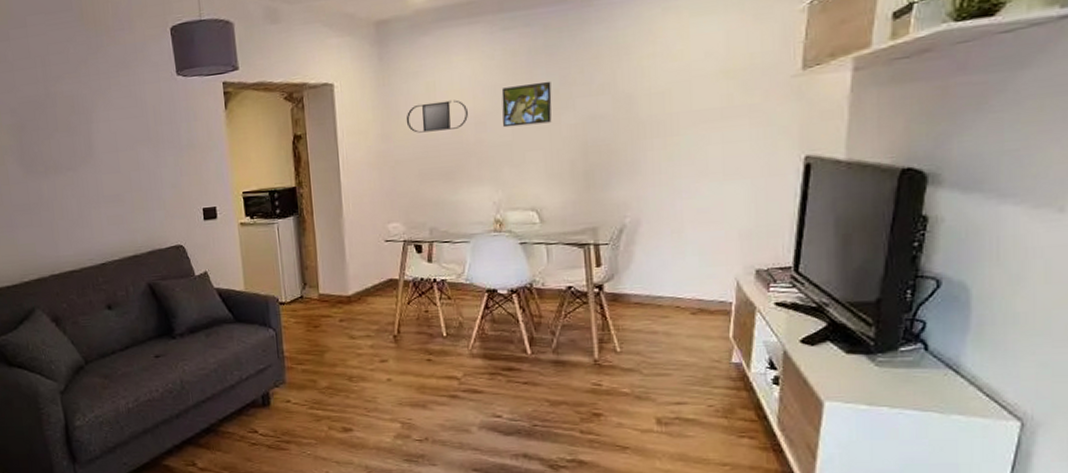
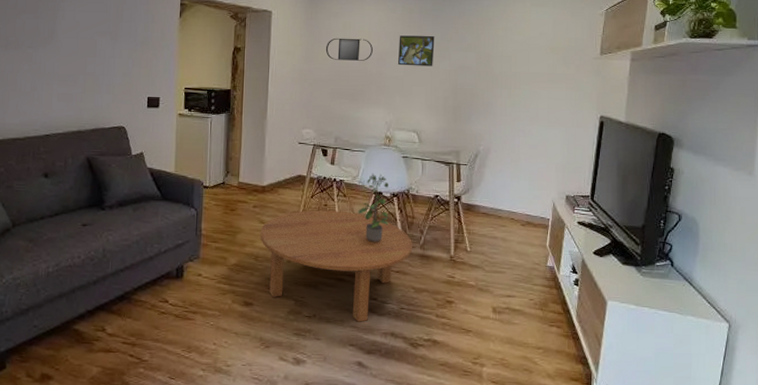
coffee table: none [351,316,542,444] -> present [260,210,412,322]
potted plant: none [468,267,509,351] -> present [358,173,389,243]

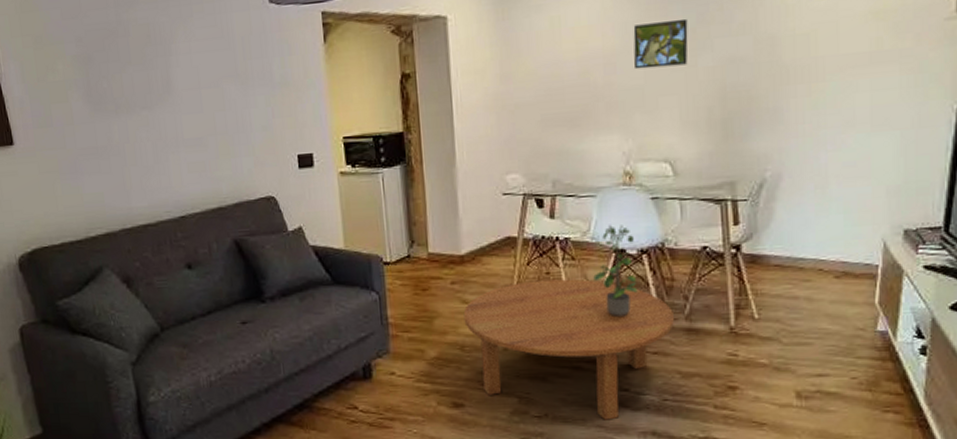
home mirror: present [325,38,373,61] -> none [527,37,596,74]

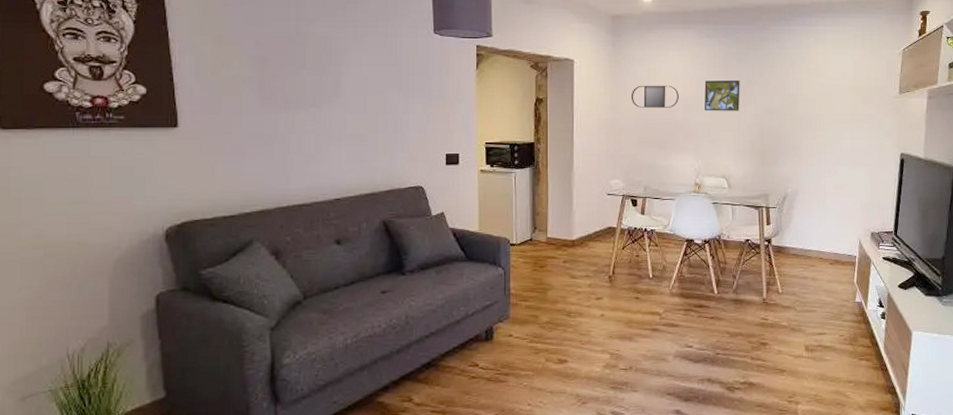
coffee table: present [463,279,674,420] -> none [571,261,725,371]
home mirror: none [527,37,596,74] -> present [631,85,679,108]
potted plant: present [593,224,638,318] -> none [670,220,701,291]

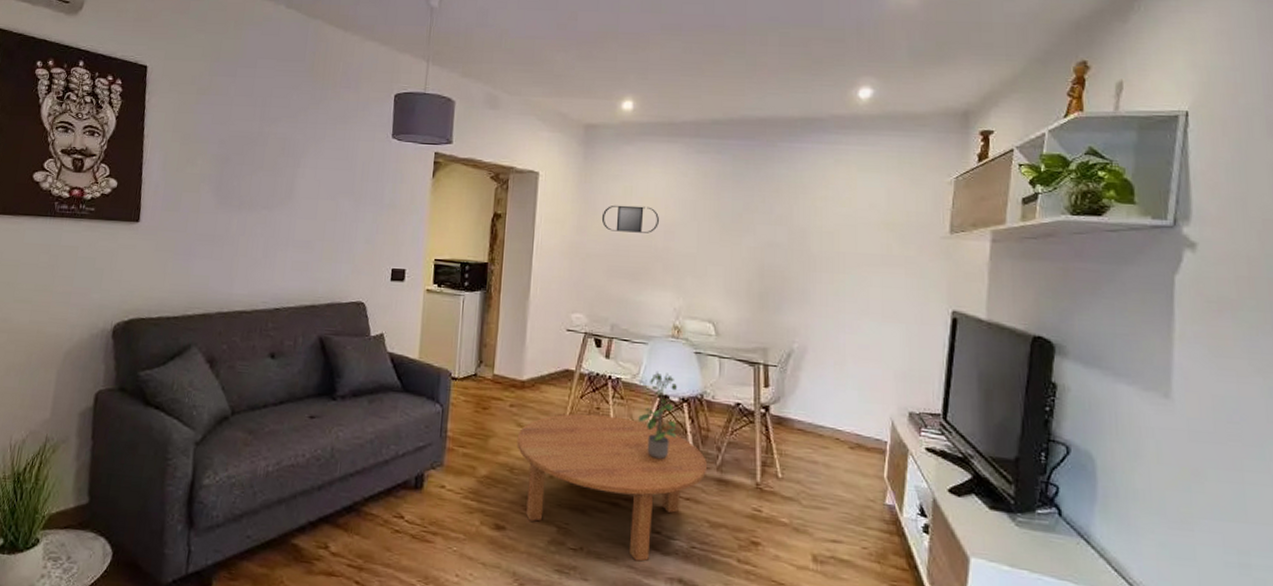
coffee table: none [571,261,725,371] -> present [517,413,707,562]
potted plant: none [670,220,701,291] -> present [638,370,677,460]
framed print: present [704,80,740,111] -> none [690,203,736,242]

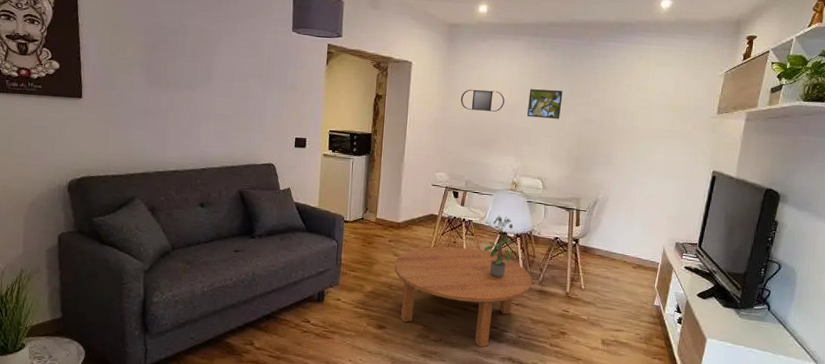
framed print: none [690,203,736,242] -> present [527,89,563,119]

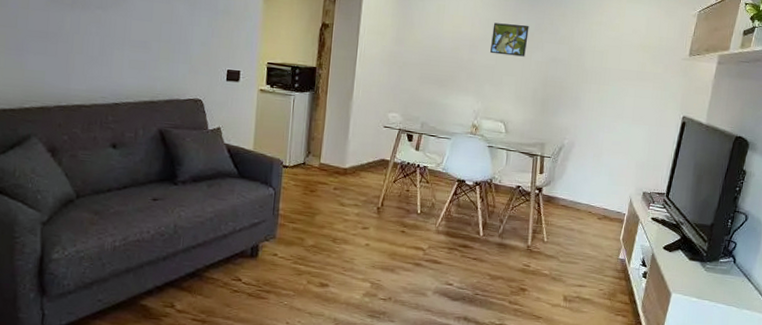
coffee table: present [394,246,532,348] -> none [339,194,491,306]
home mirror: present [460,89,505,112] -> none [417,20,466,47]
potted plant: present [484,215,513,278] -> none [440,160,472,230]

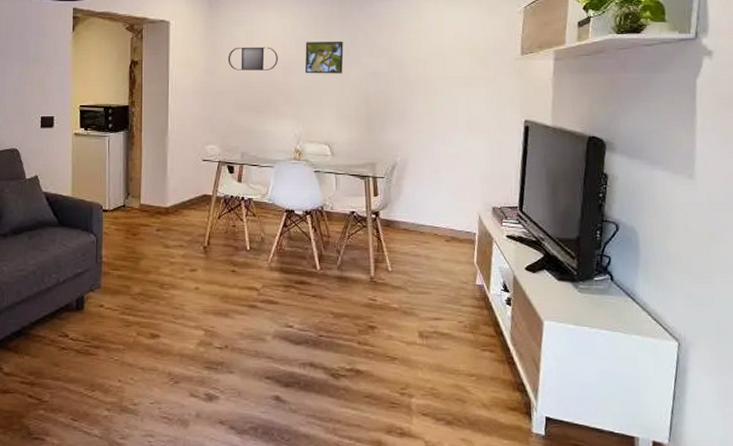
home mirror: none [417,20,466,47] -> present [227,47,278,70]

